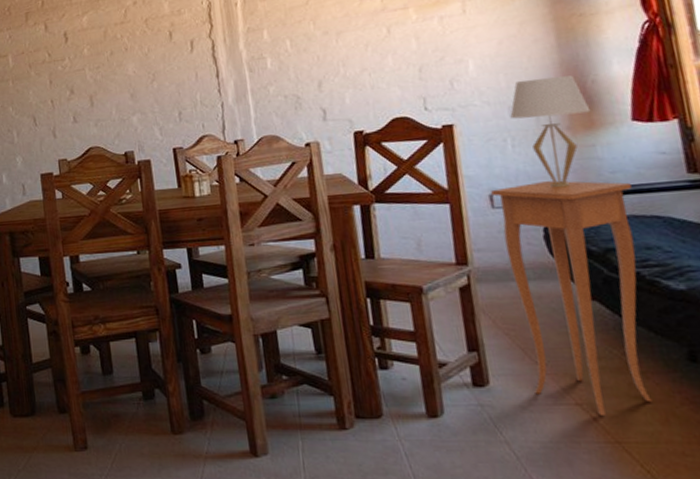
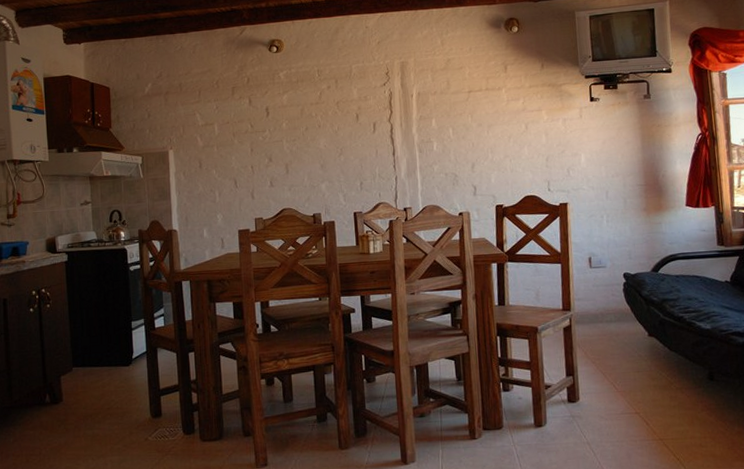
side table: present [491,180,652,417] -> none [590,248,684,421]
table lamp: present [510,75,591,188] -> none [607,170,660,254]

